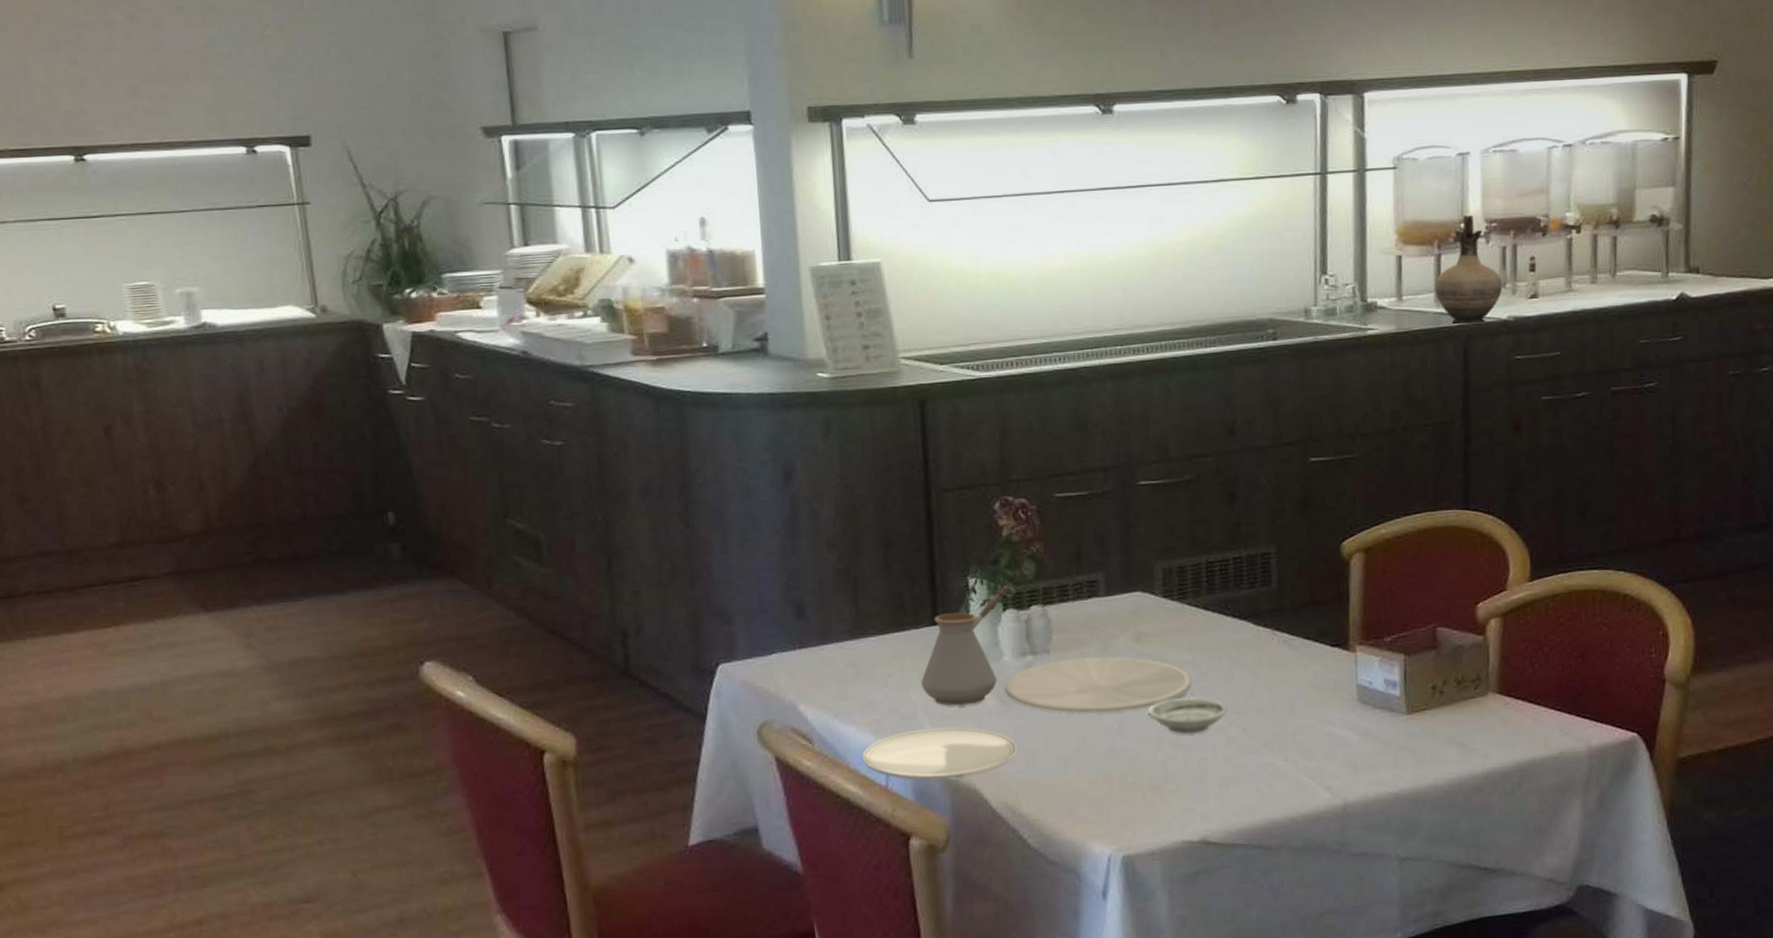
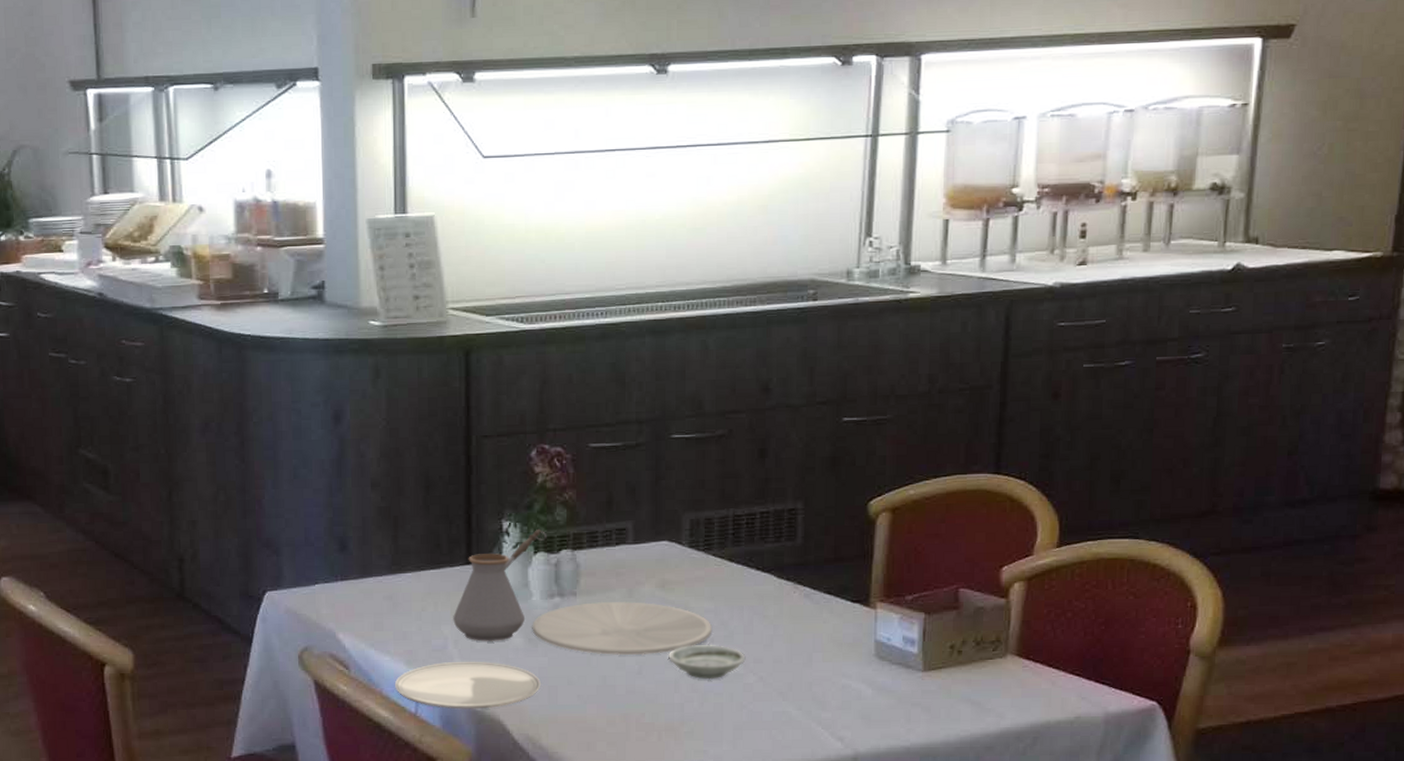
jug: present [1435,215,1503,325] -> none [980,180,1051,290]

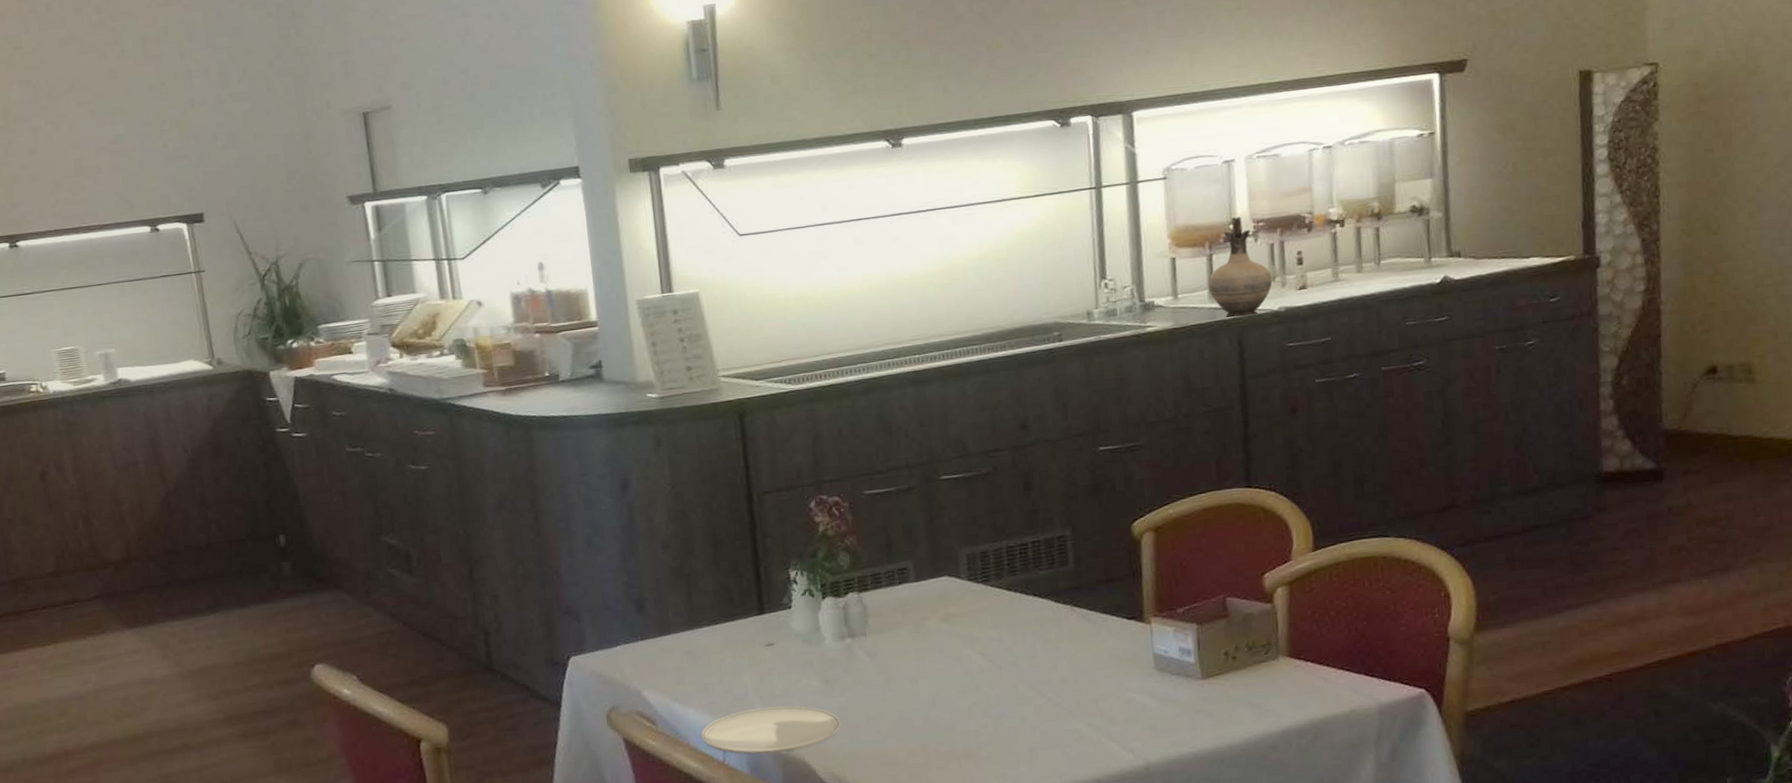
coffee pot: present [453,528,547,642] -> none [751,575,833,687]
plate: present [532,601,713,656] -> none [827,636,999,690]
saucer: present [668,645,746,680] -> none [959,671,1033,705]
jug: none [980,180,1051,290] -> present [1208,217,1273,318]

